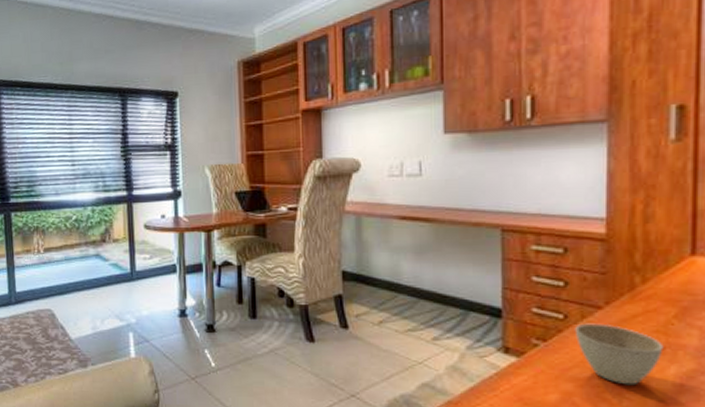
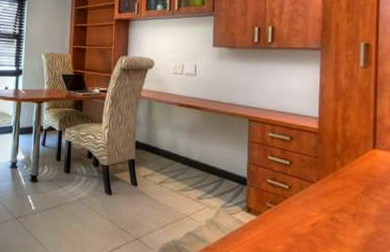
cup: present [574,323,664,385] -> none [296,193,355,242]

